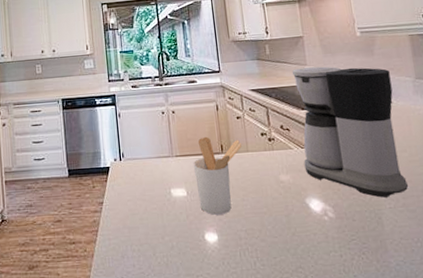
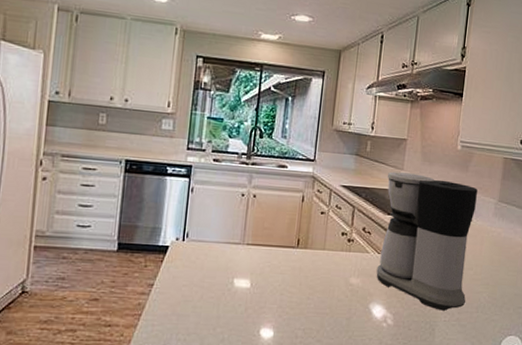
utensil holder: present [193,136,242,215] -> none [262,227,321,311]

